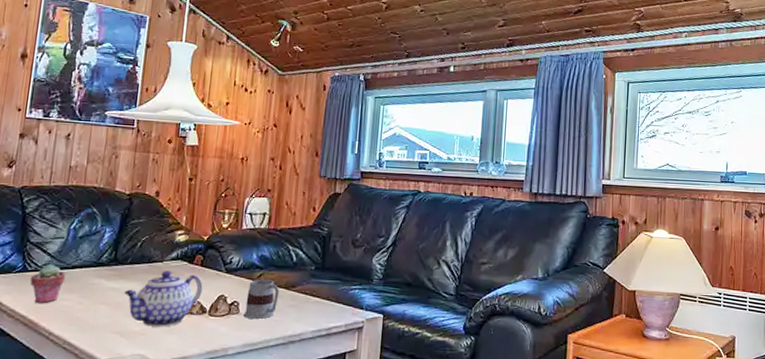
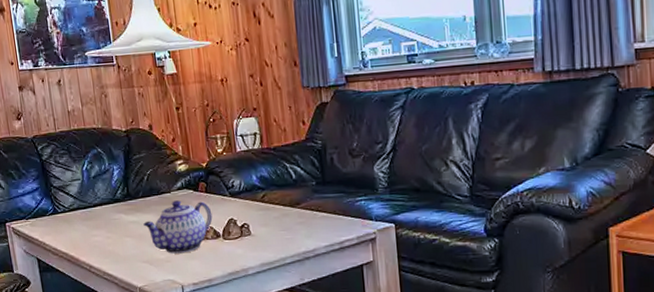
potted succulent: present [30,264,66,304] -> none [61,205,91,241]
mug: present [243,279,280,320] -> none [254,199,286,240]

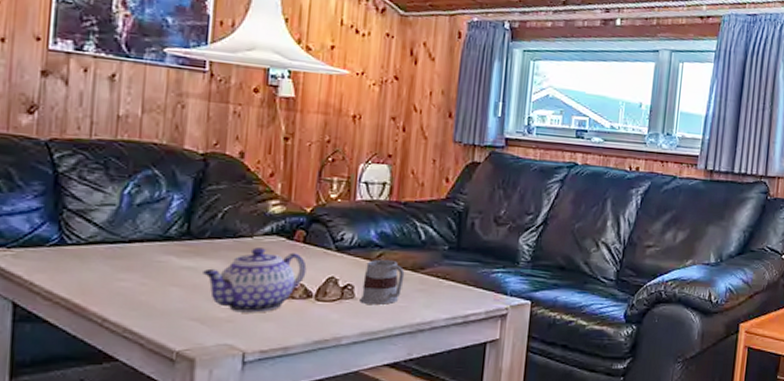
mug: none [254,199,286,240] -> present [359,259,405,306]

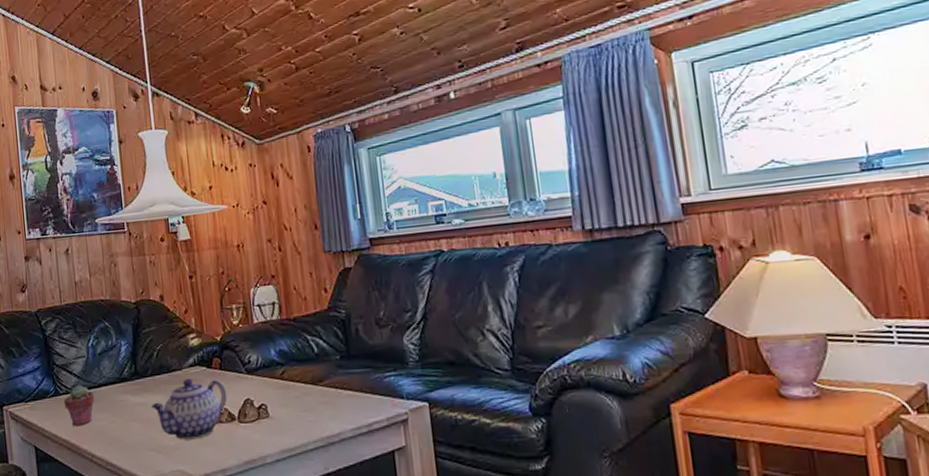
potted succulent: none [70,237,122,285] -> present [63,385,95,427]
mug: present [359,259,405,306] -> none [273,376,308,423]

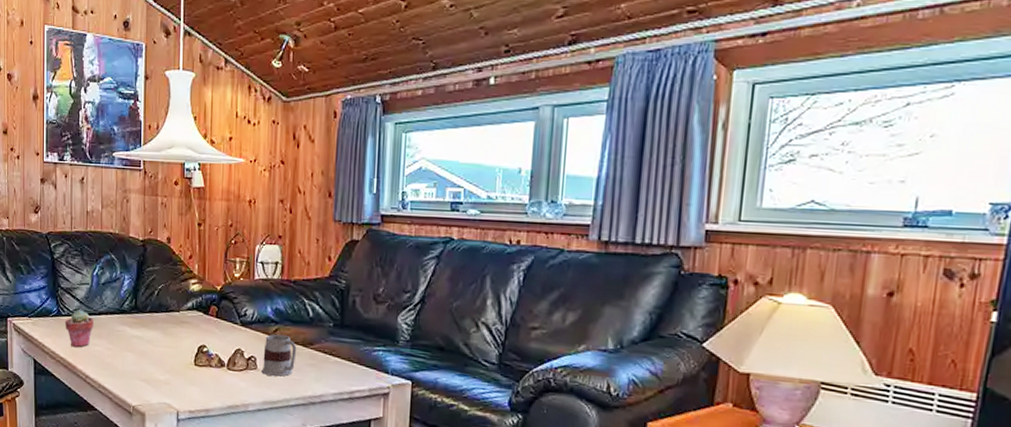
teapot: present [152,378,227,440] -> none [147,321,220,378]
mug: none [273,376,308,423] -> present [261,334,297,377]

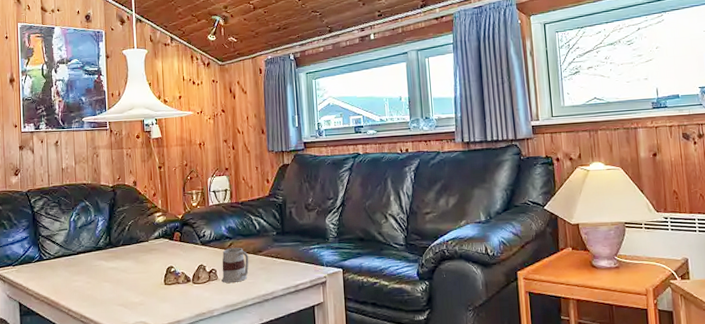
potted succulent: present [64,310,95,348] -> none [46,252,74,286]

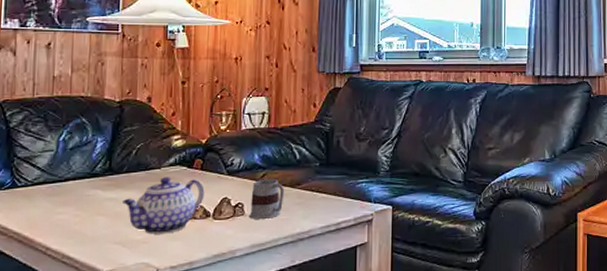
teapot: none [122,248,185,297] -> present [122,177,205,235]

